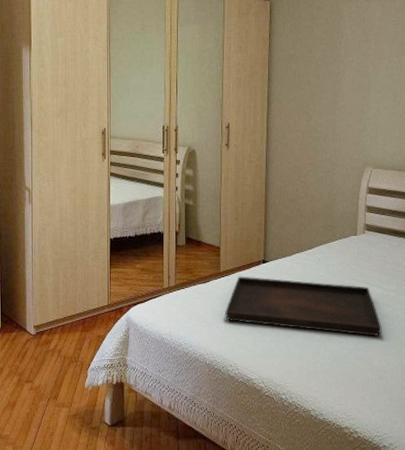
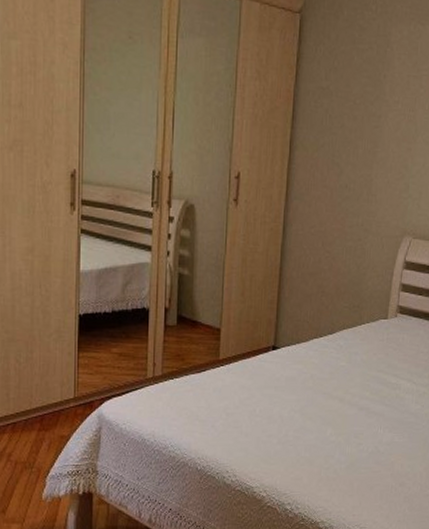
serving tray: present [225,276,382,336] -> none [223,365,408,438]

